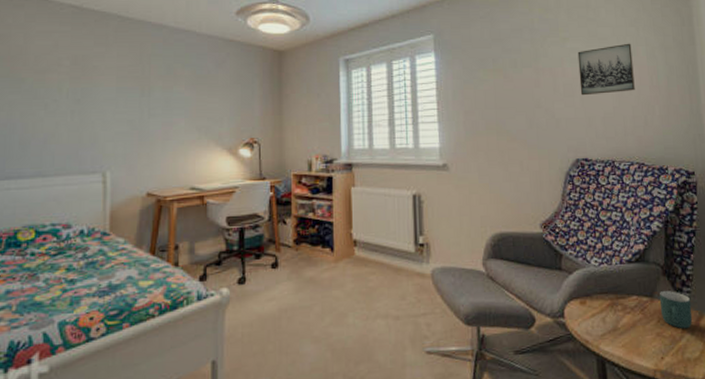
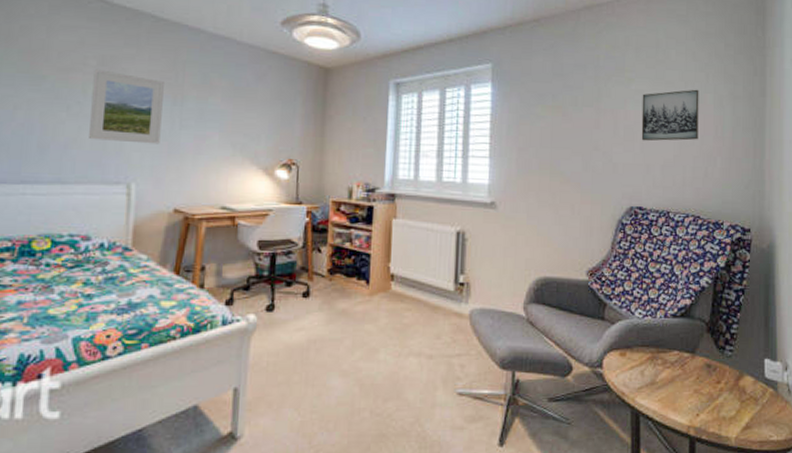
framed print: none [66,68,132,134] -> present [89,69,164,144]
mug: present [659,291,693,329] -> none [700,348,733,388]

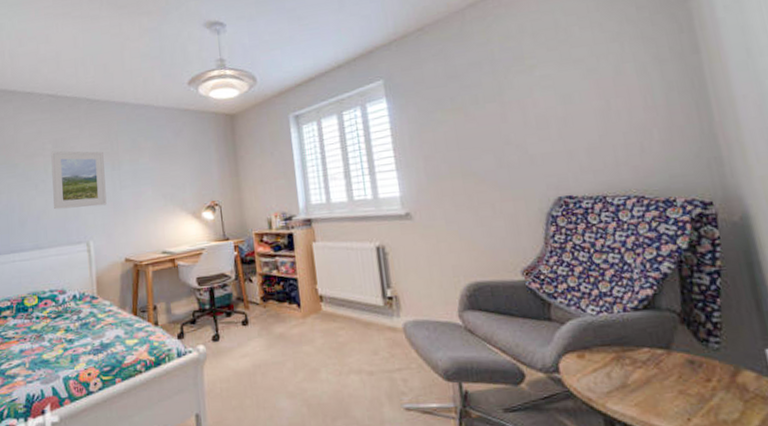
wall art: present [641,89,699,141] -> none [549,61,625,127]

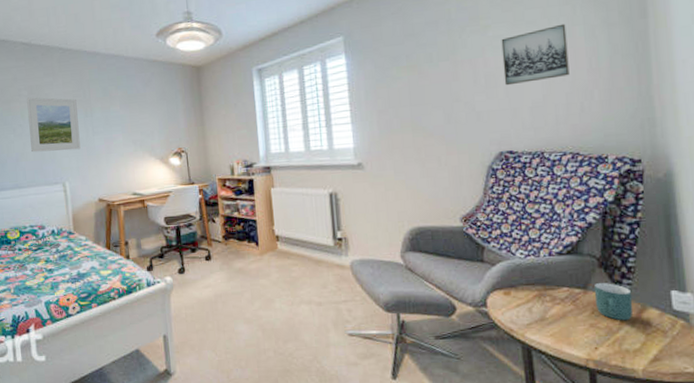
wall art: none [549,61,625,127] -> present [501,23,570,86]
mug: none [677,341,726,386] -> present [593,283,634,321]

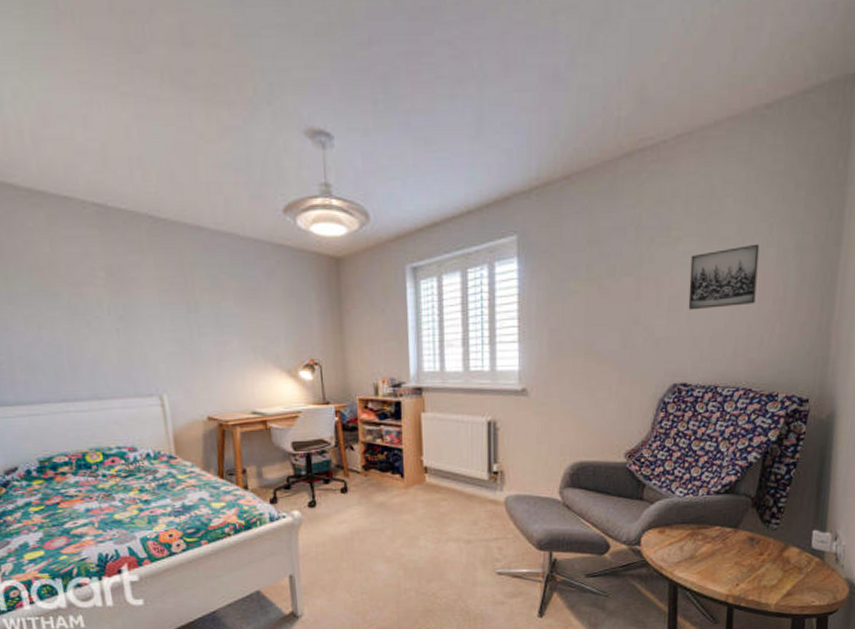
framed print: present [27,97,81,153] -> none [104,280,183,355]
mug: present [593,283,634,321] -> none [743,522,778,559]

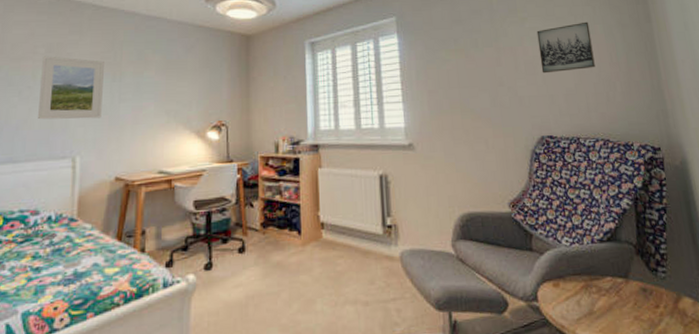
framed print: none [104,280,183,355] -> present [38,56,104,120]

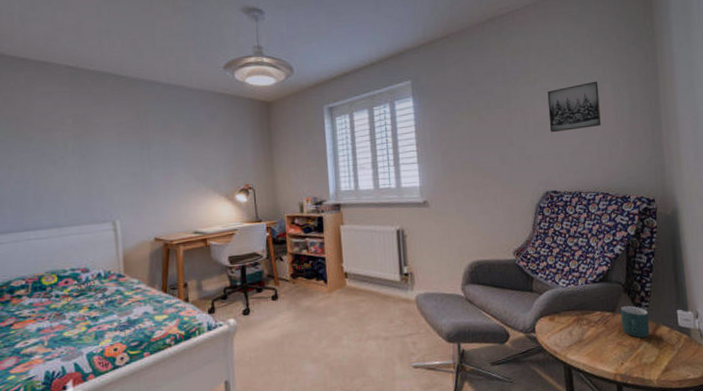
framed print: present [38,56,104,120] -> none [71,126,135,188]
mug: none [633,271,671,312] -> present [620,306,650,339]

